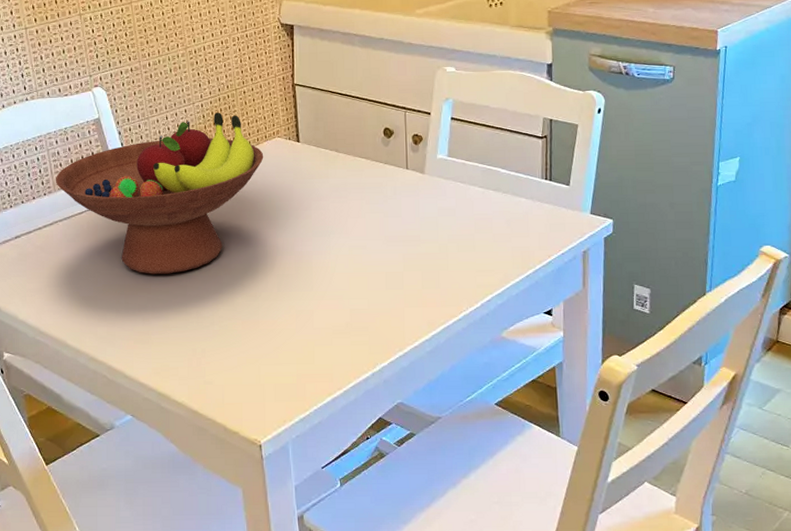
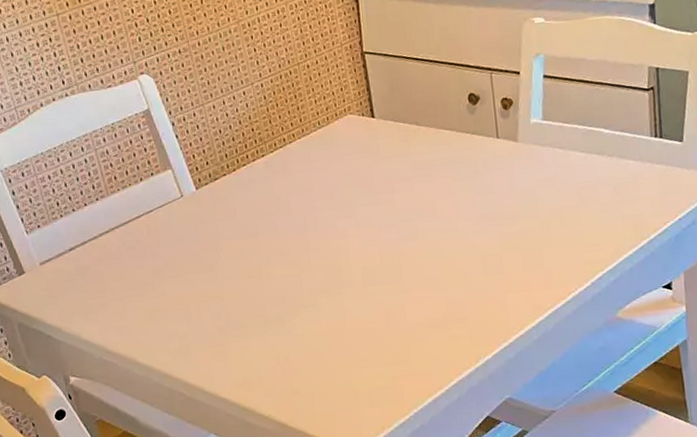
fruit bowl: present [55,112,264,274] -> none [106,91,336,279]

